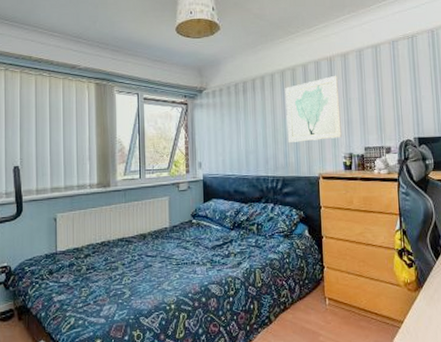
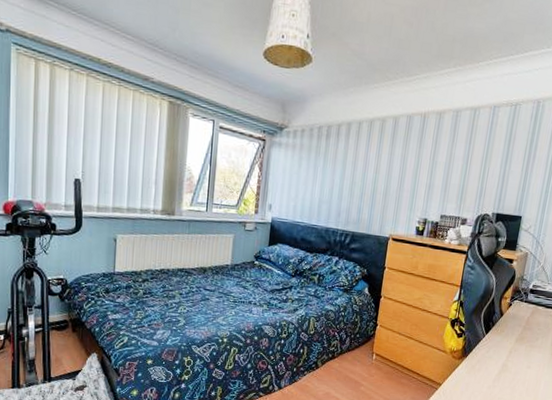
wall art: present [285,75,342,142] -> none [364,134,428,202]

